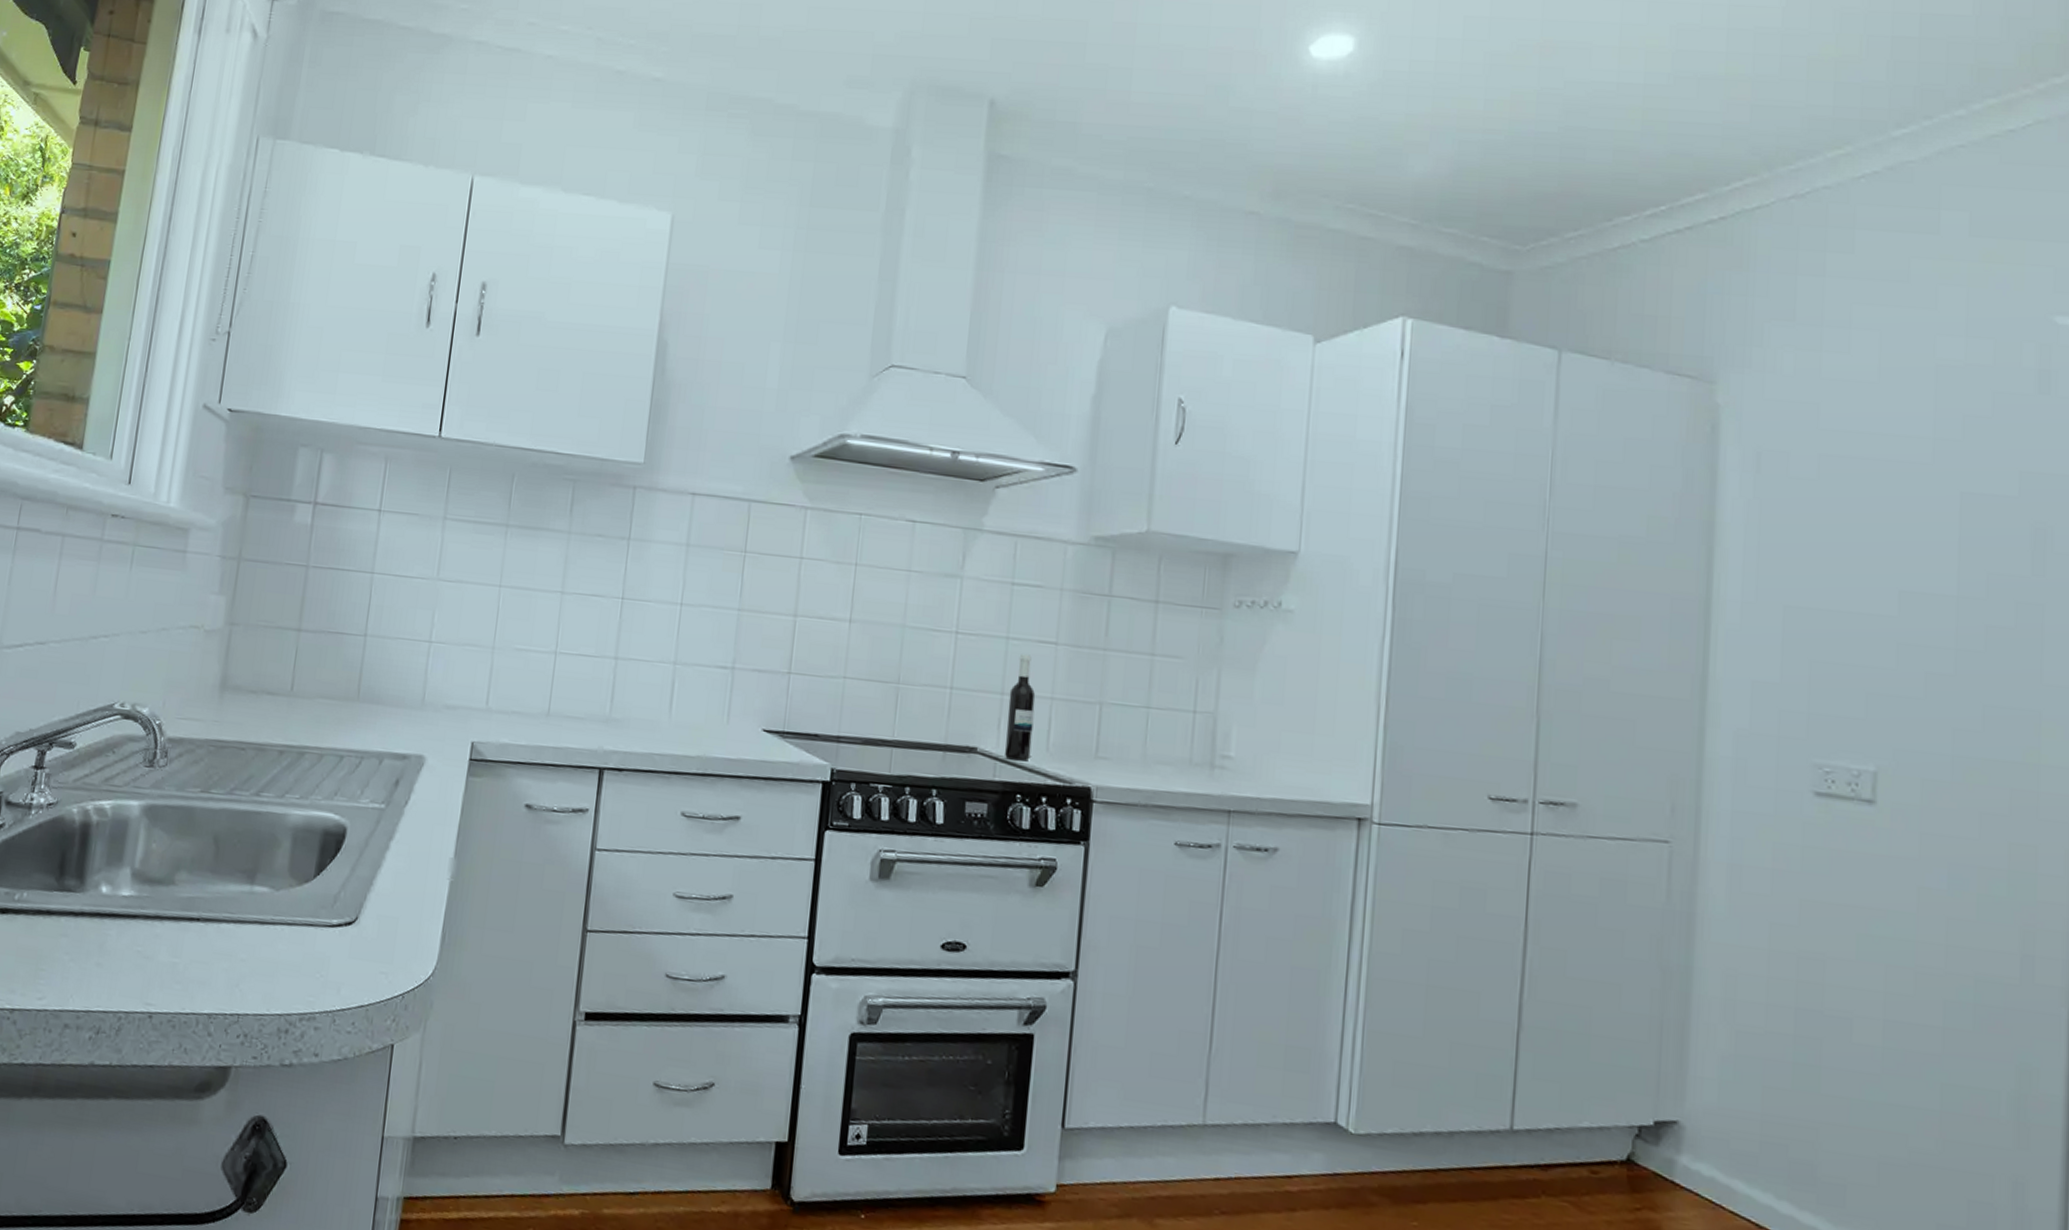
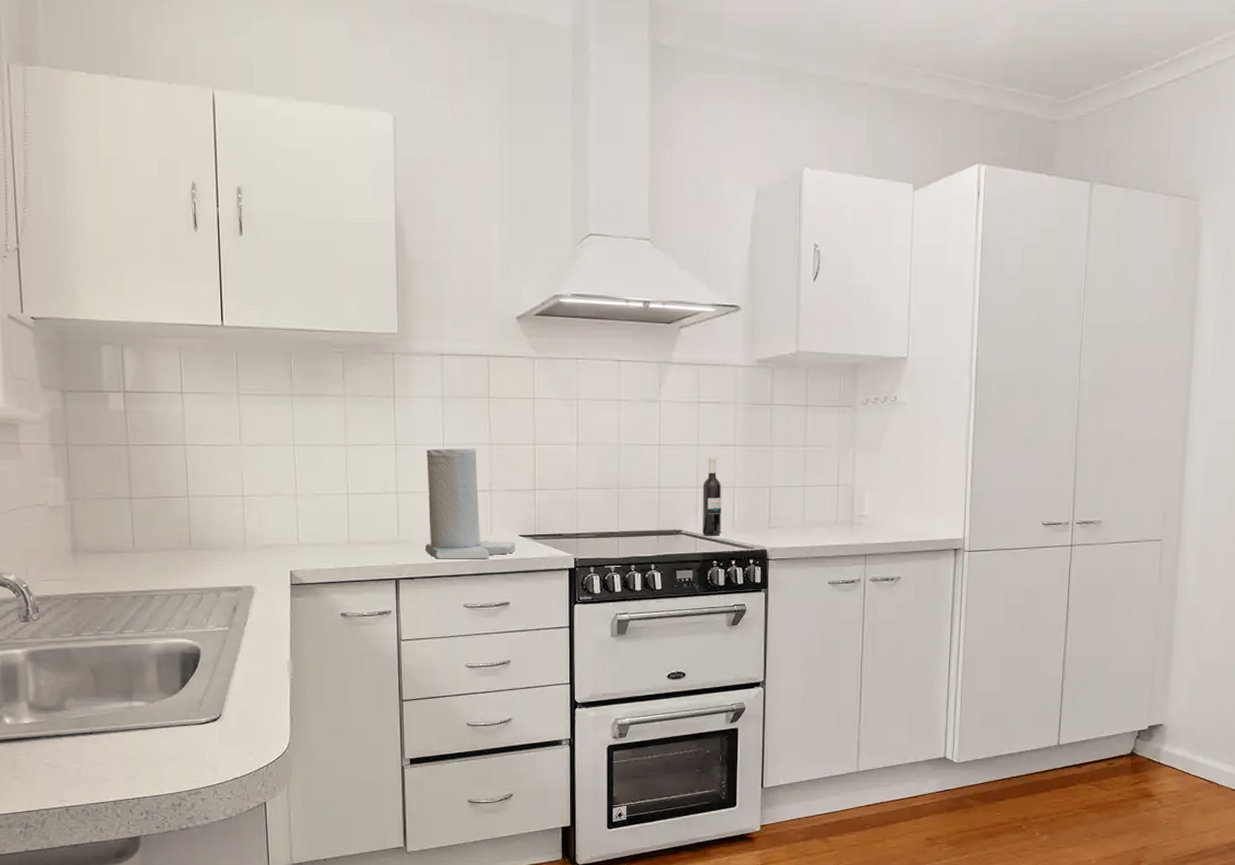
paper towel: none [640,607,757,757] -> present [424,448,515,559]

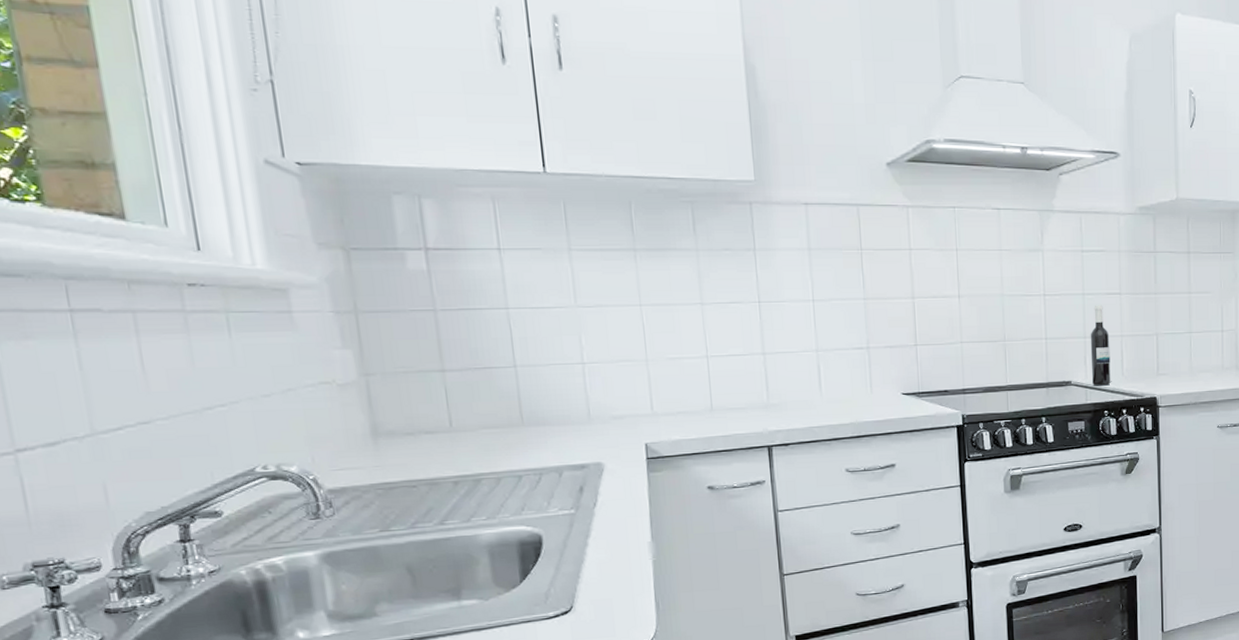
paper towel: present [424,448,515,559] -> none [795,304,898,423]

